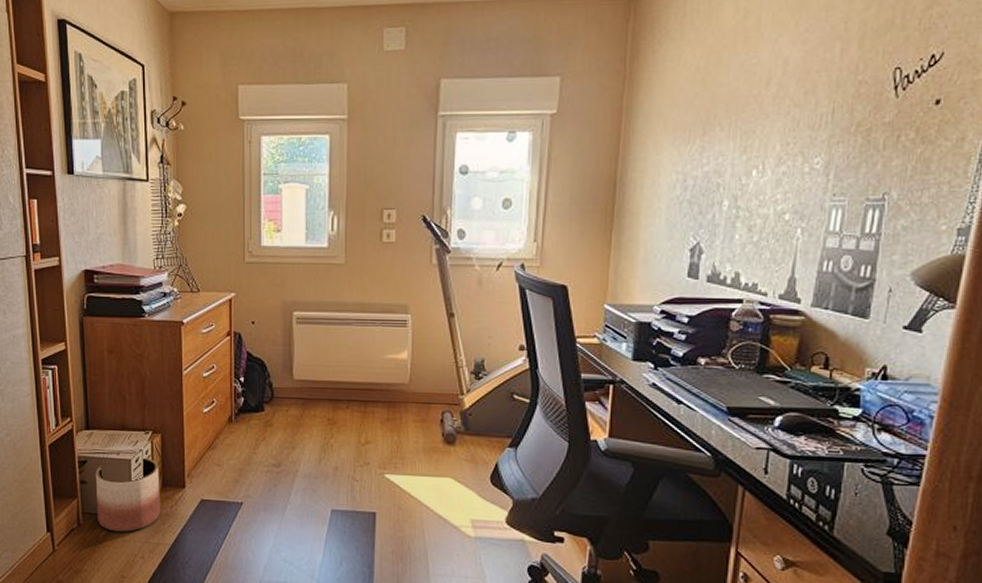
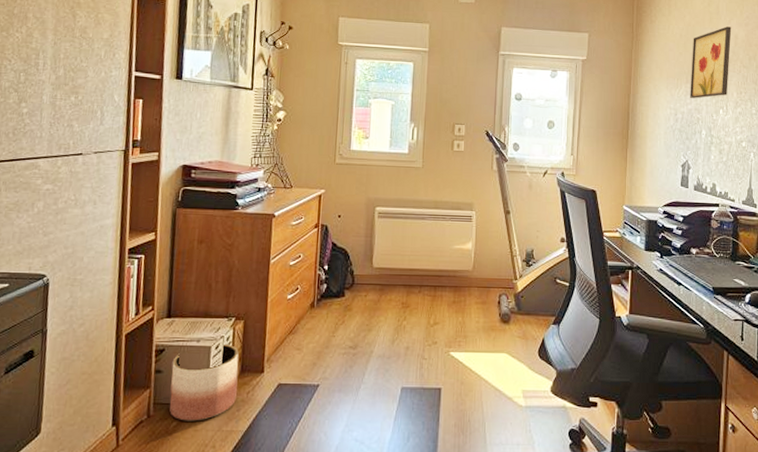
wall art: none [707,47,779,156] -> present [690,26,732,98]

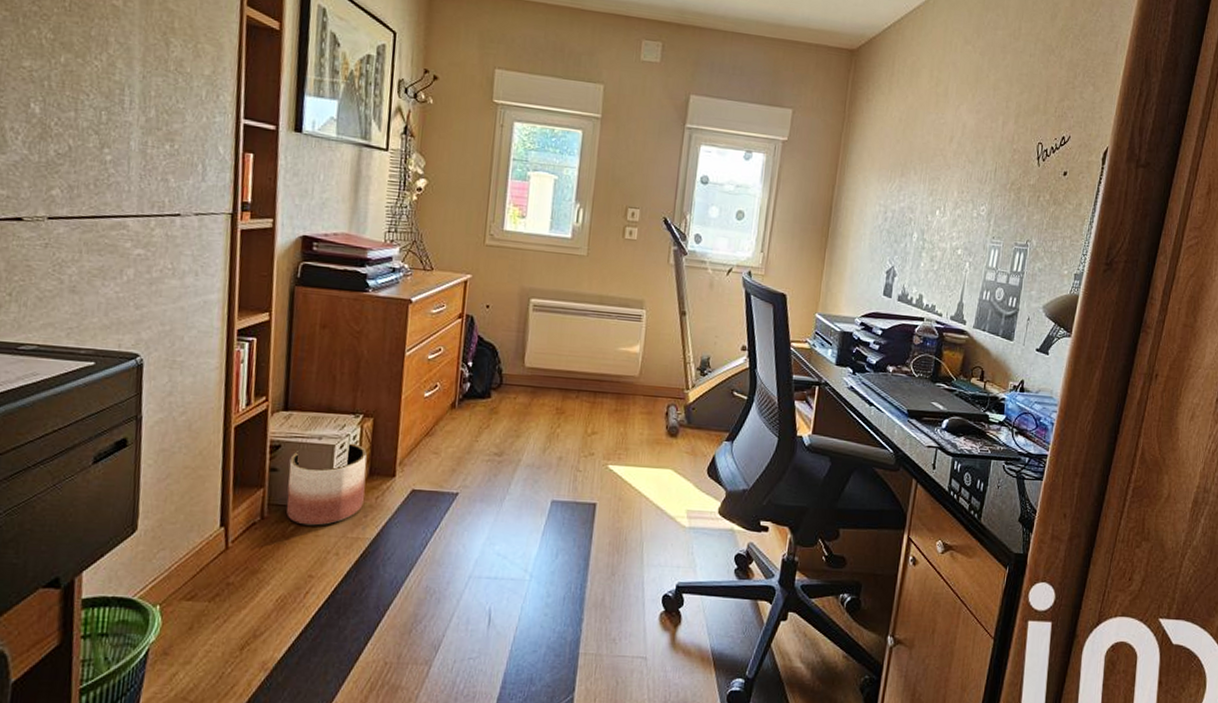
wall art: present [690,26,732,98] -> none [904,112,960,196]

